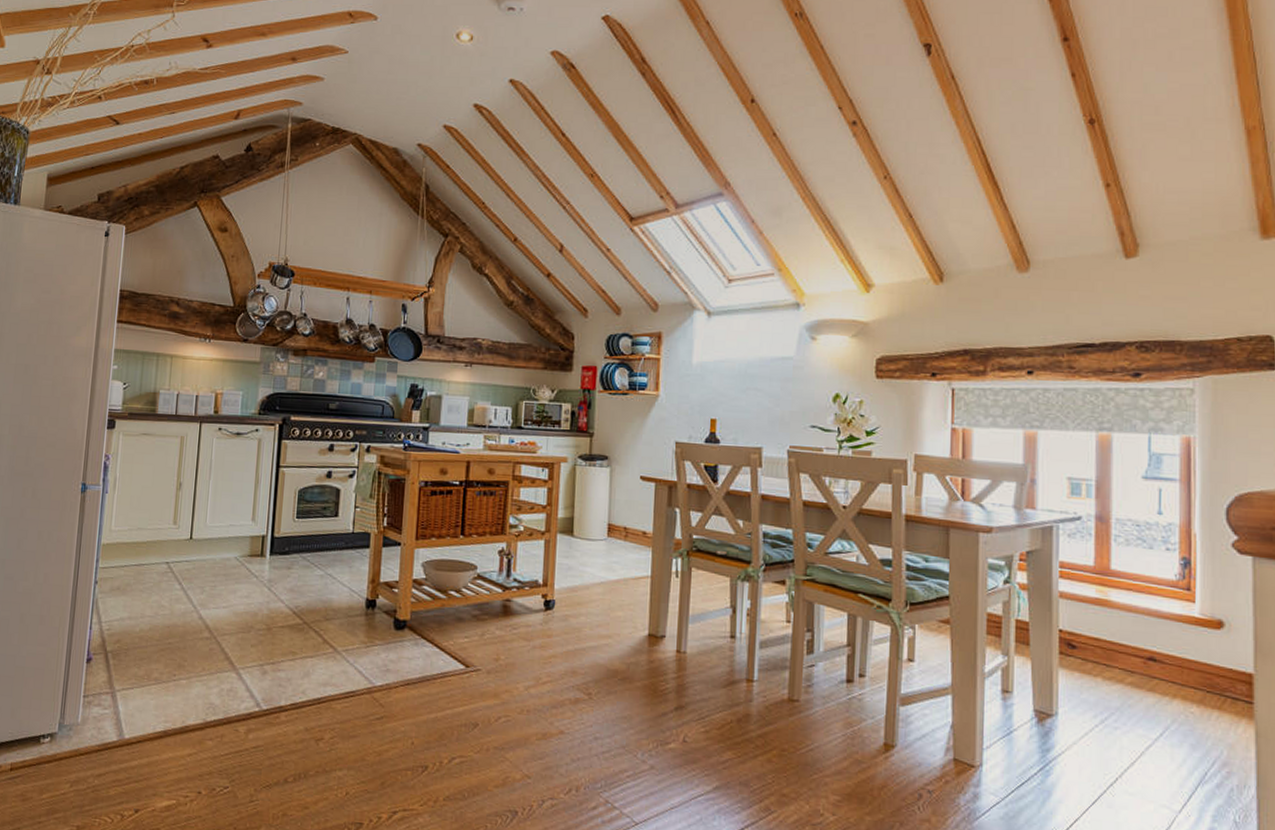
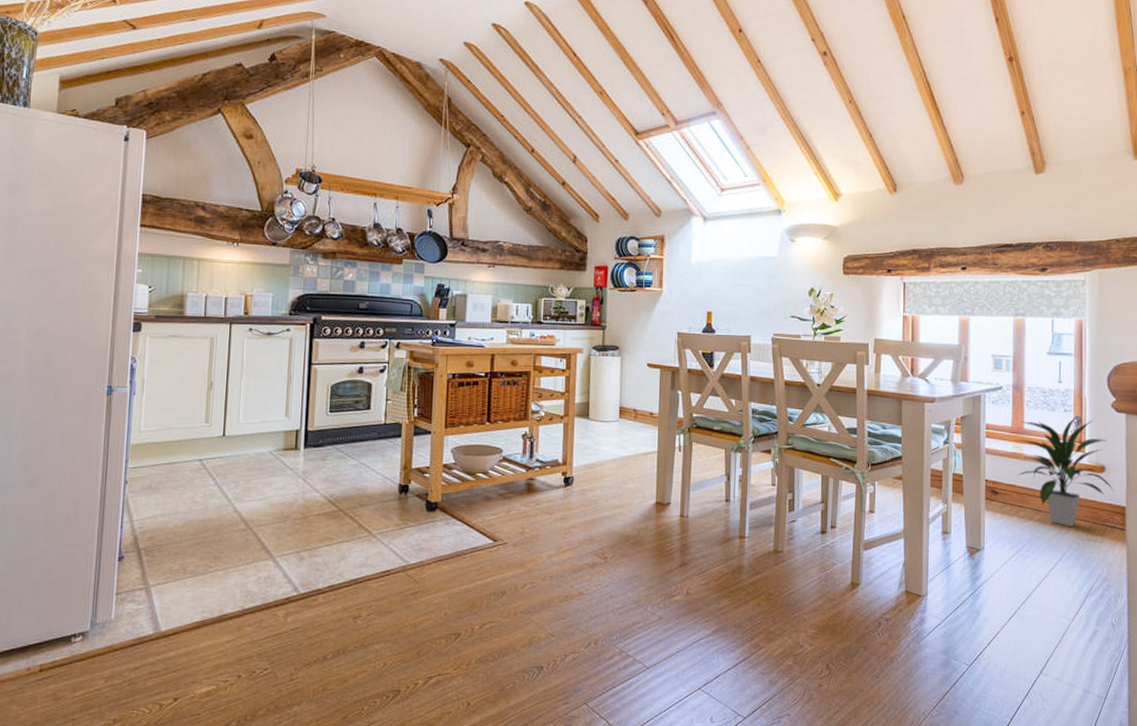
indoor plant: none [1102,556,1236,696] -> present [1017,416,1114,527]

